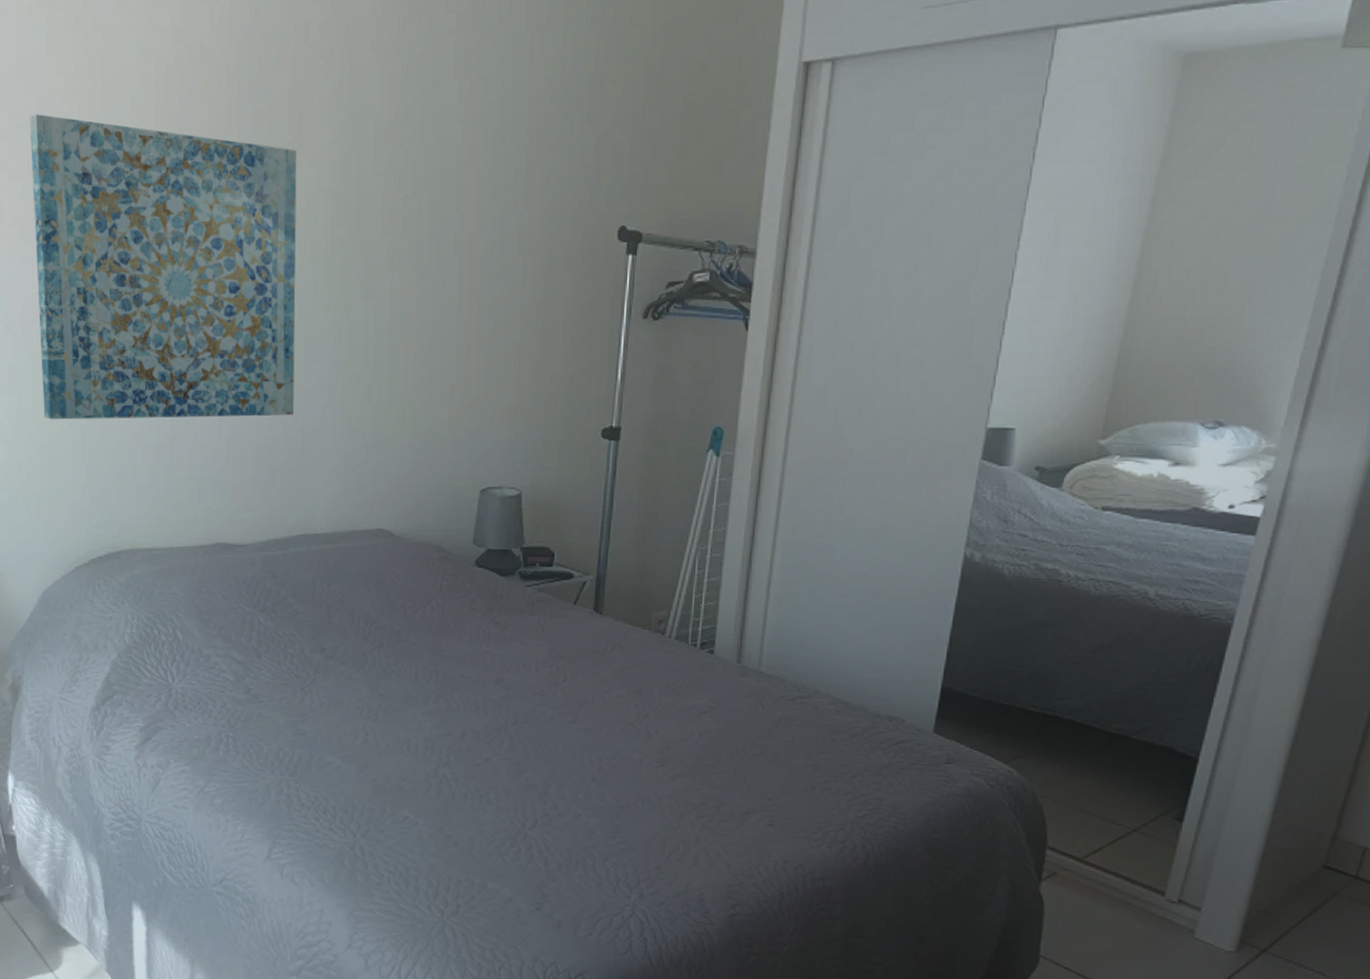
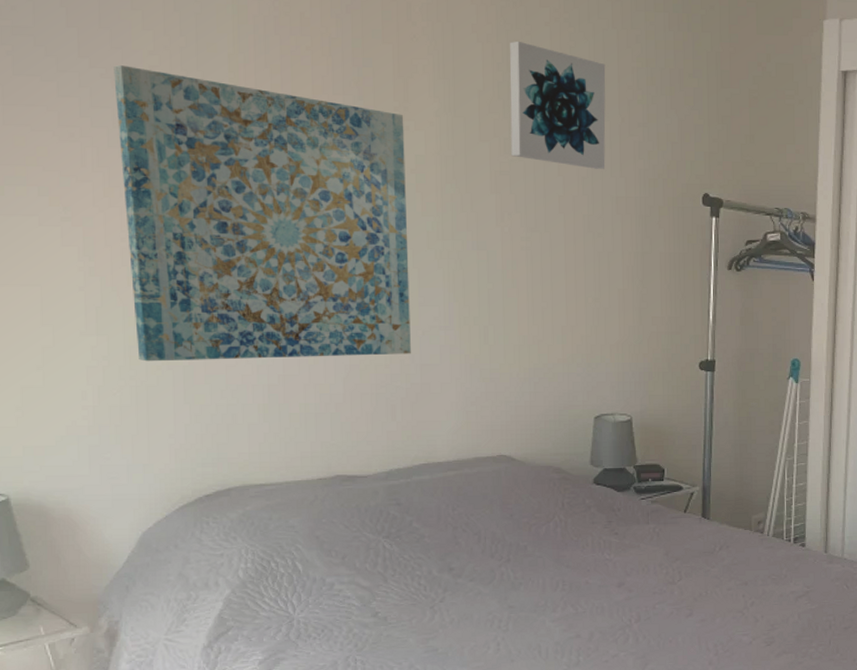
wall art: none [406,55,515,202] -> present [509,41,606,169]

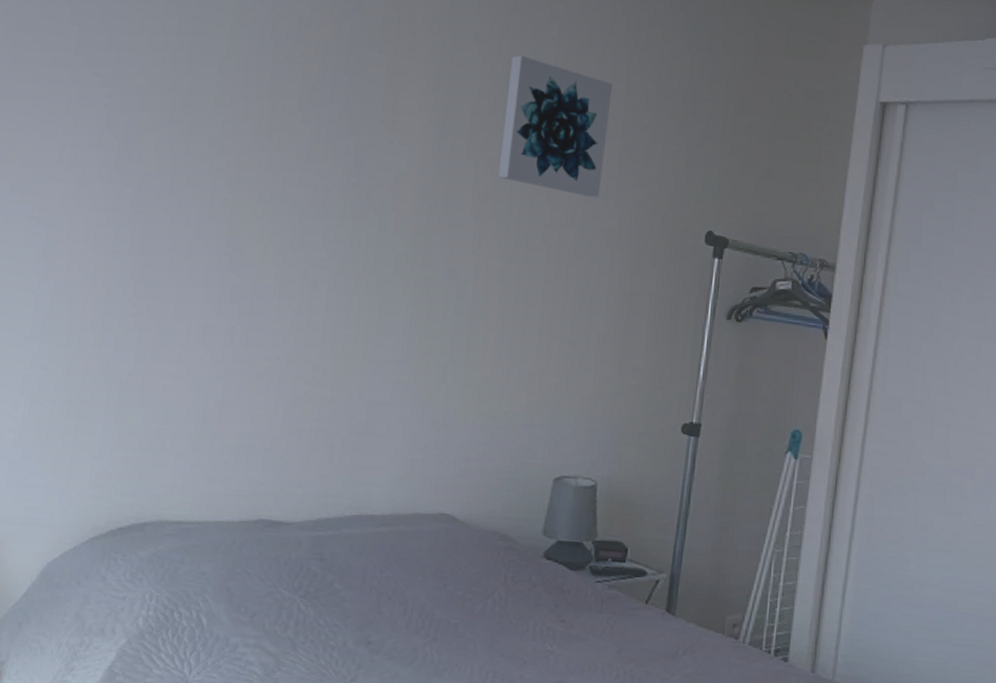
wall art: present [113,65,411,362] -> none [77,64,390,389]

